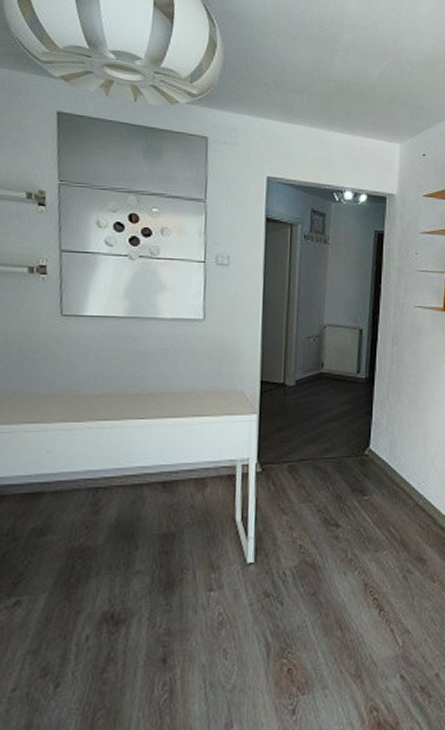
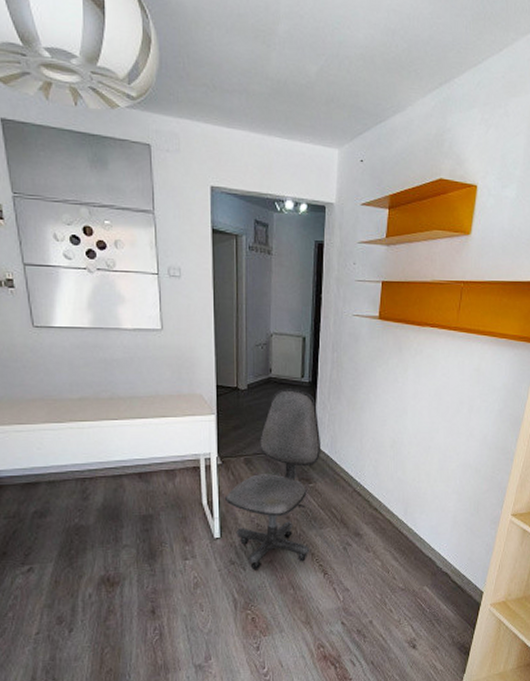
office chair: none [262,385,379,605] -> present [224,388,322,570]

